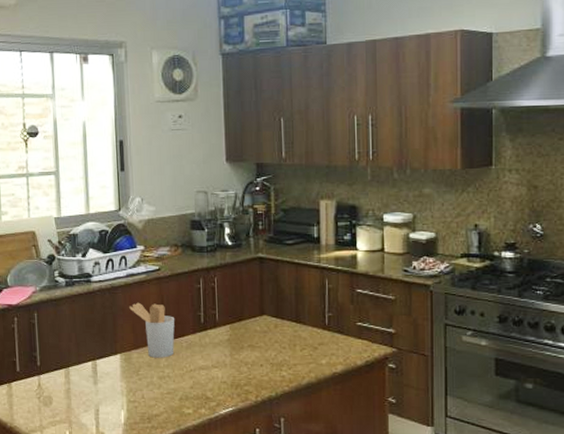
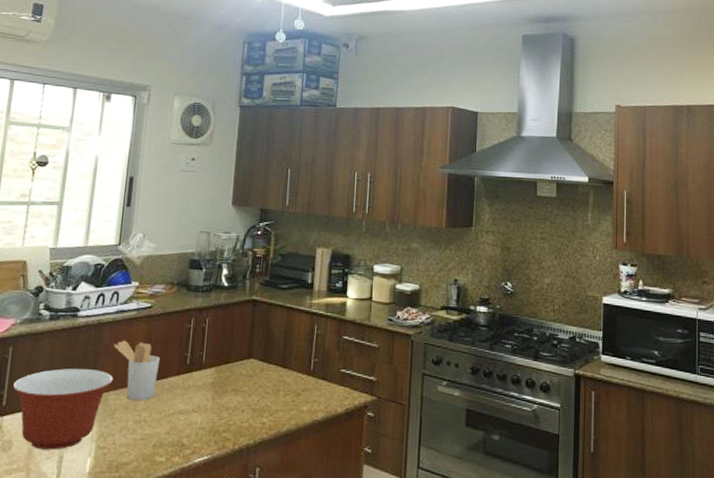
mixing bowl: none [43,330,133,404] -> present [12,368,113,450]

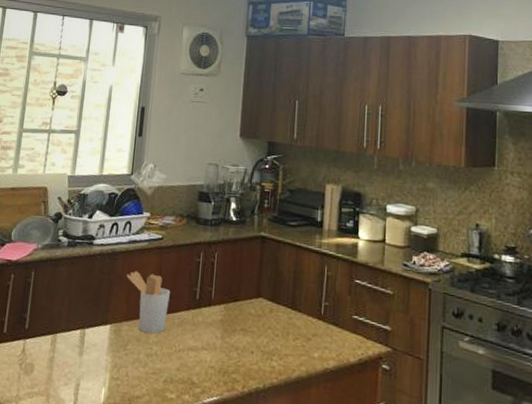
mixing bowl: present [12,368,113,450] -> none [34,295,126,377]

